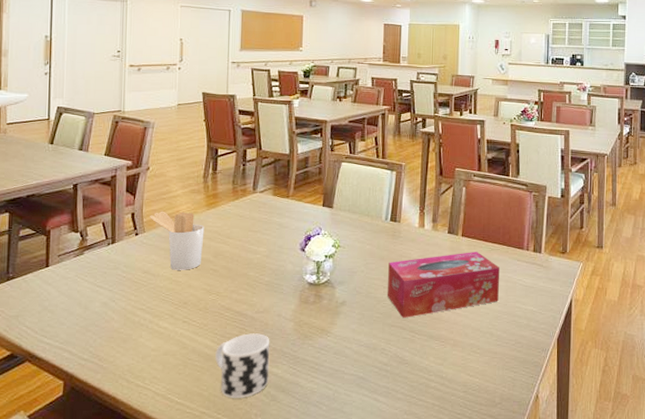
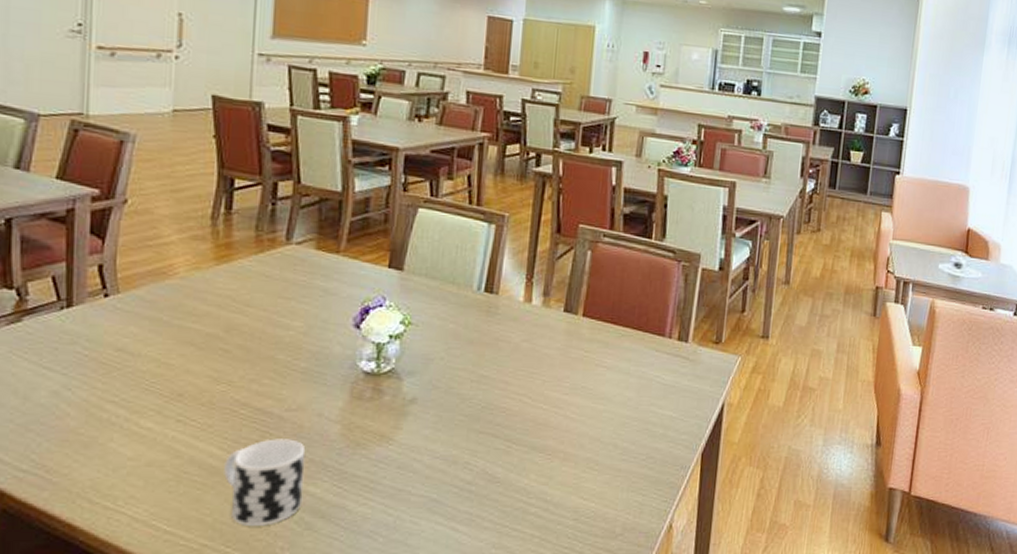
utensil holder: present [150,211,205,270] -> none [127,263,212,349]
tissue box: present [388,251,499,319] -> none [476,336,631,423]

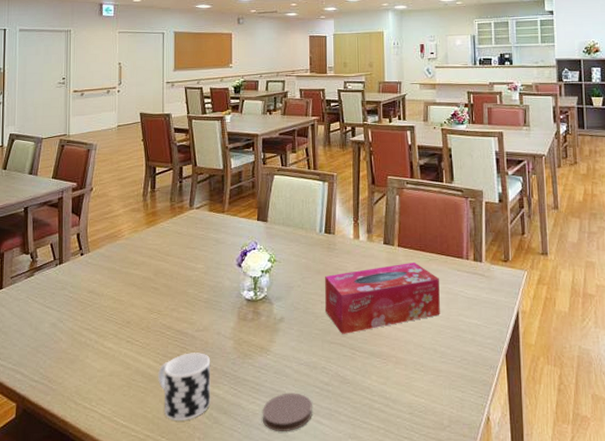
coaster: none [375,493,447,541] -> present [262,393,312,432]
tissue box: none [476,336,631,423] -> present [325,261,440,335]

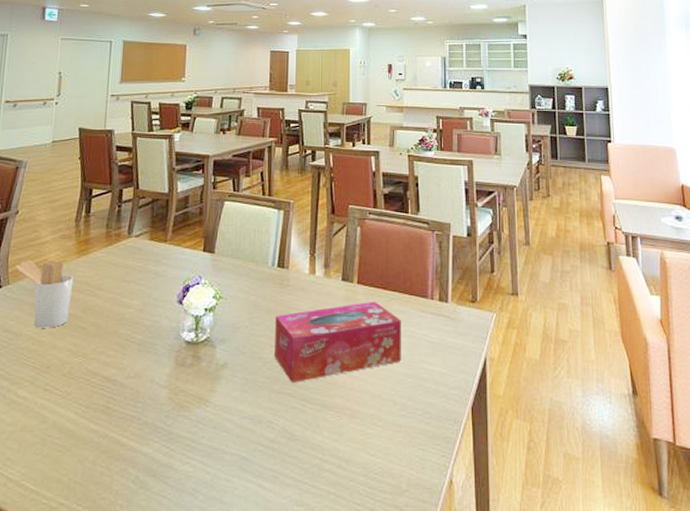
utensil holder: none [94,230,145,289] -> present [15,259,74,328]
cup: present [158,353,211,420] -> none [78,403,141,485]
coaster: present [262,393,312,432] -> none [196,451,255,499]

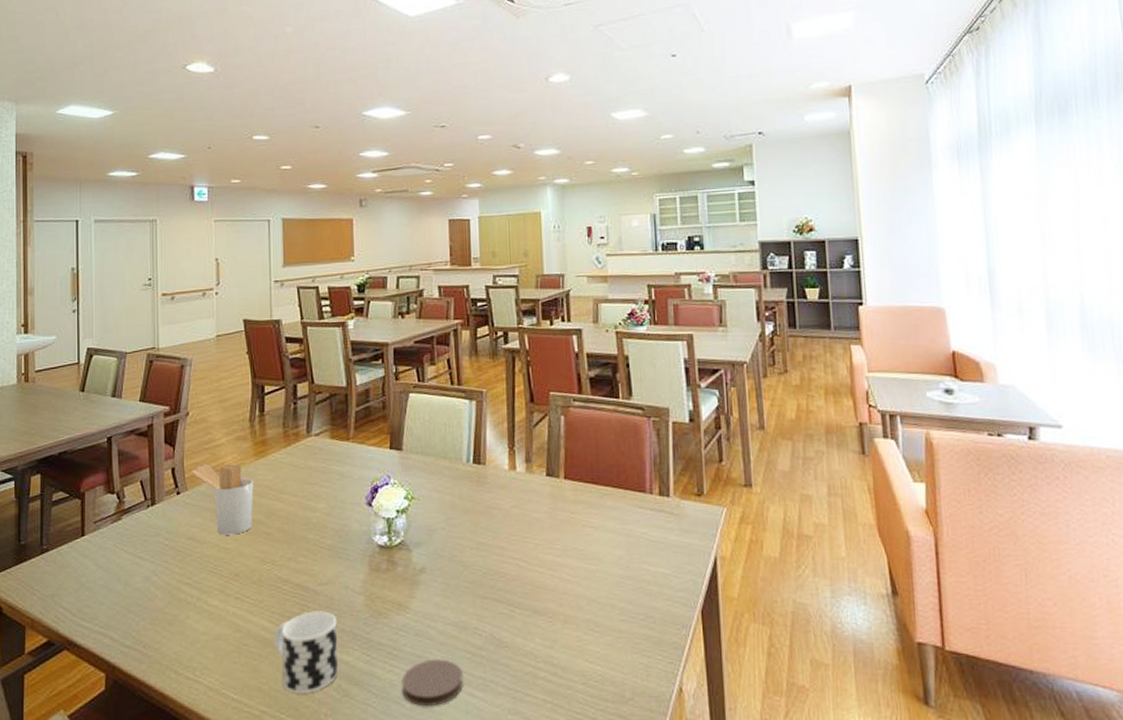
cup: none [78,403,141,485] -> present [274,611,339,693]
coaster: none [196,451,255,499] -> present [401,659,463,707]
tissue box: present [275,301,401,384] -> none [475,497,619,588]

